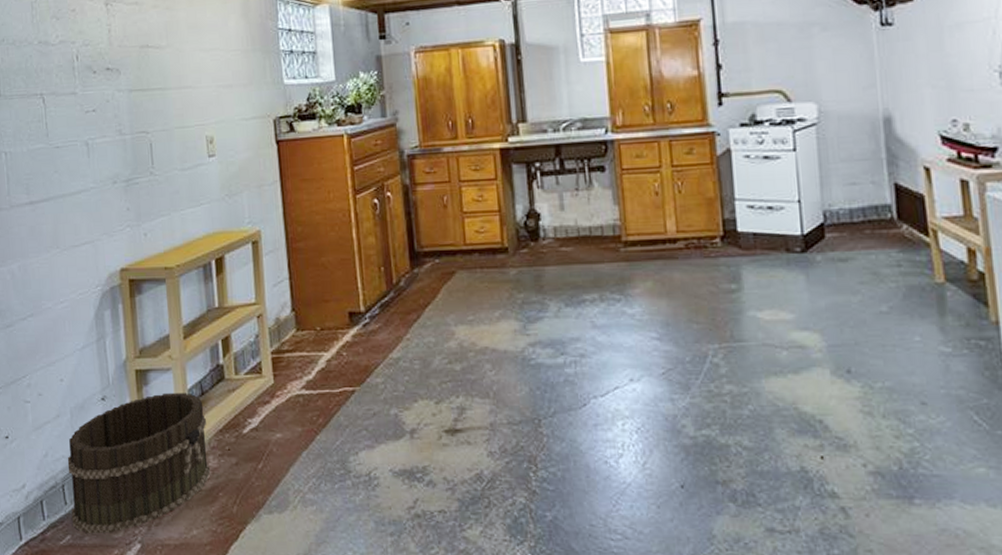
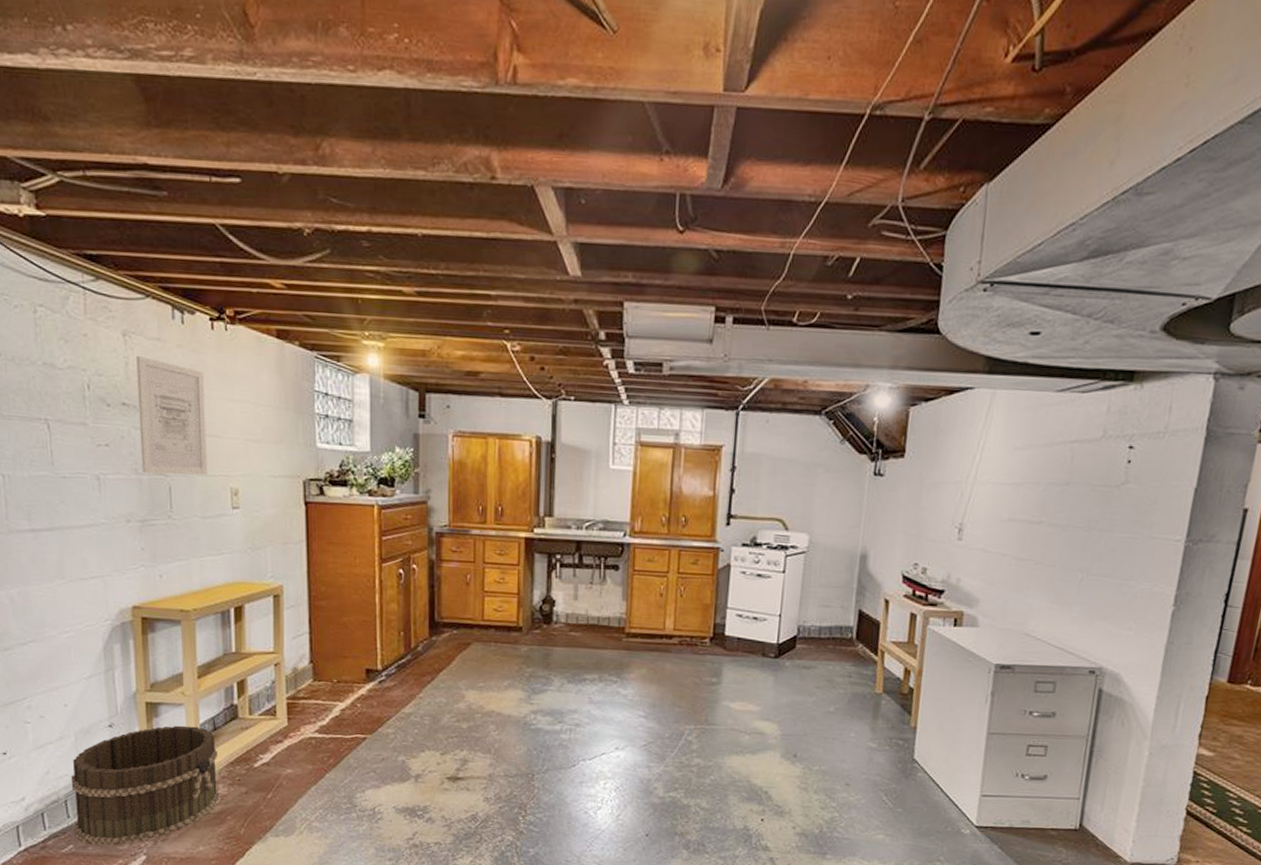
wall art: none [117,21,184,134] -> present [136,355,208,476]

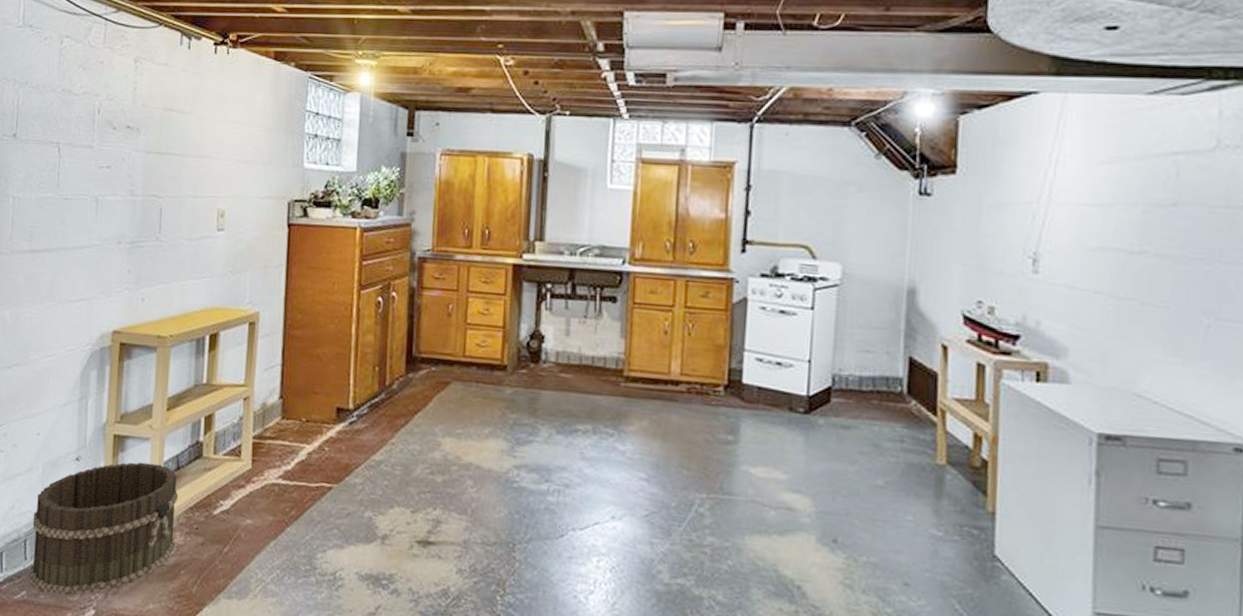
wall art: present [136,355,208,476] -> none [137,80,204,197]

